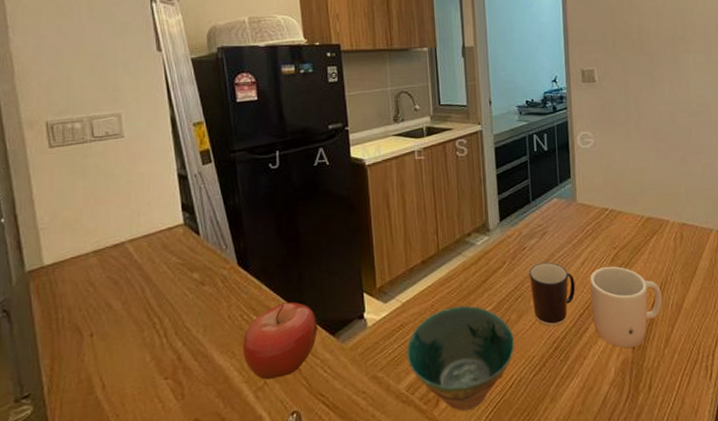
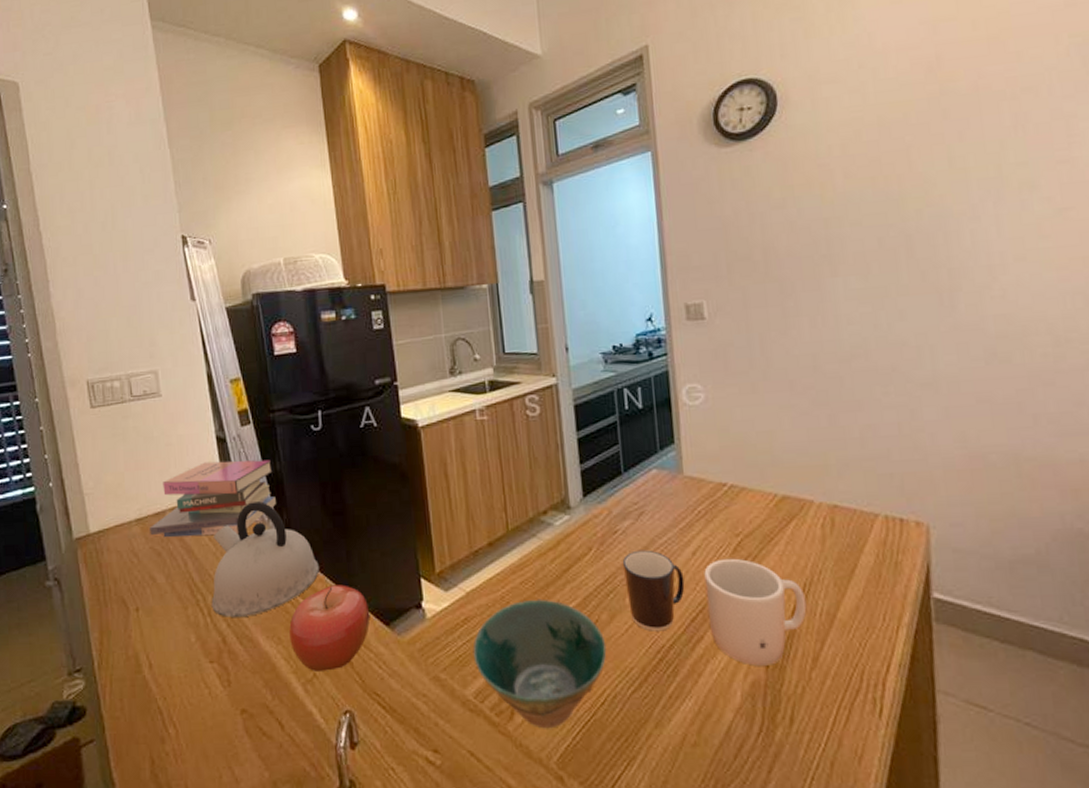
books: none [107,194,234,266] -> present [149,459,276,537]
kettle: none [167,231,273,337] -> present [211,501,319,617]

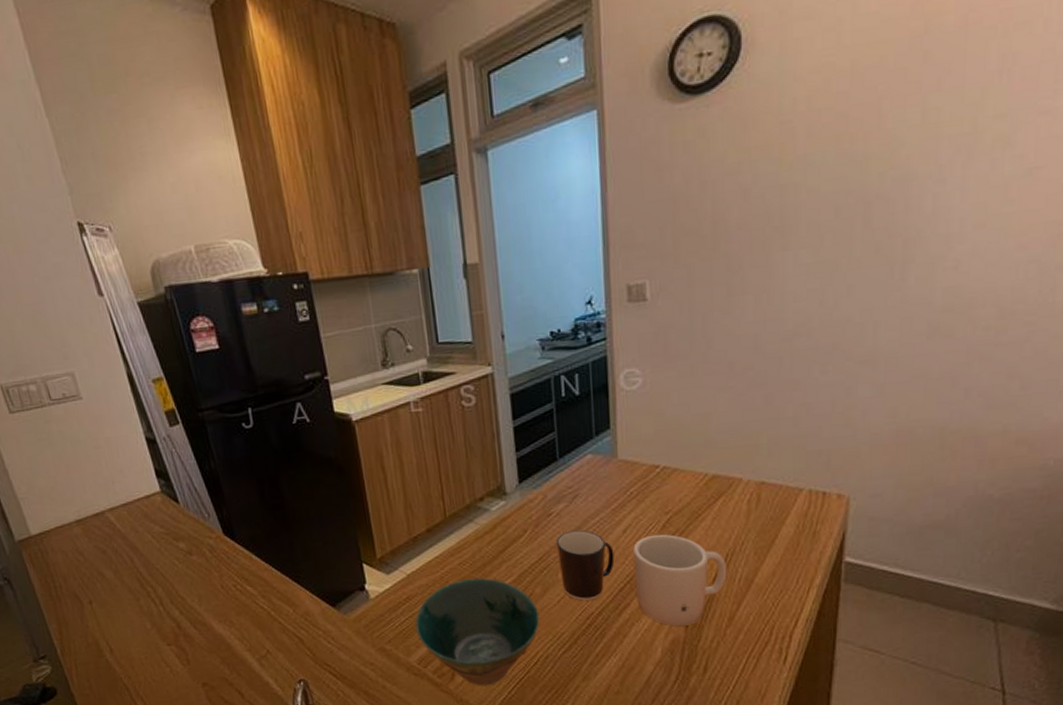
books: present [149,459,276,537] -> none [90,458,215,536]
kettle: present [211,501,319,617] -> none [155,499,264,606]
fruit: present [289,584,370,671] -> none [239,572,317,649]

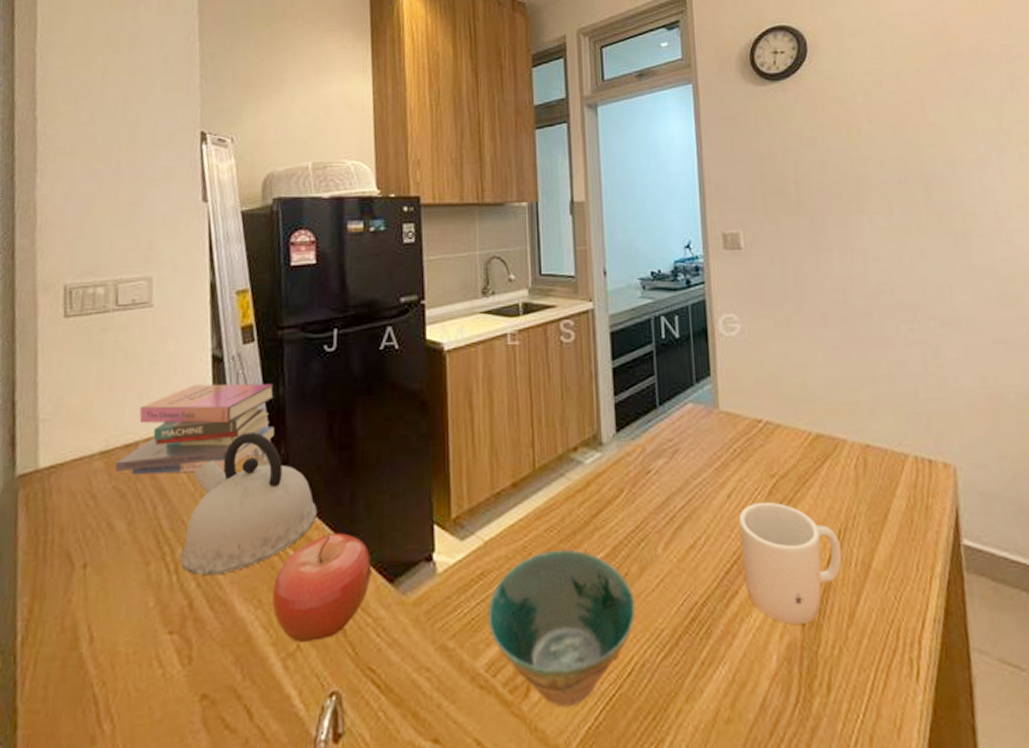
books: none [90,458,215,536] -> present [115,383,274,474]
kettle: none [155,499,264,606] -> present [180,432,317,575]
fruit: none [239,572,317,649] -> present [272,533,372,642]
mug: present [556,529,615,601] -> none [655,492,719,586]

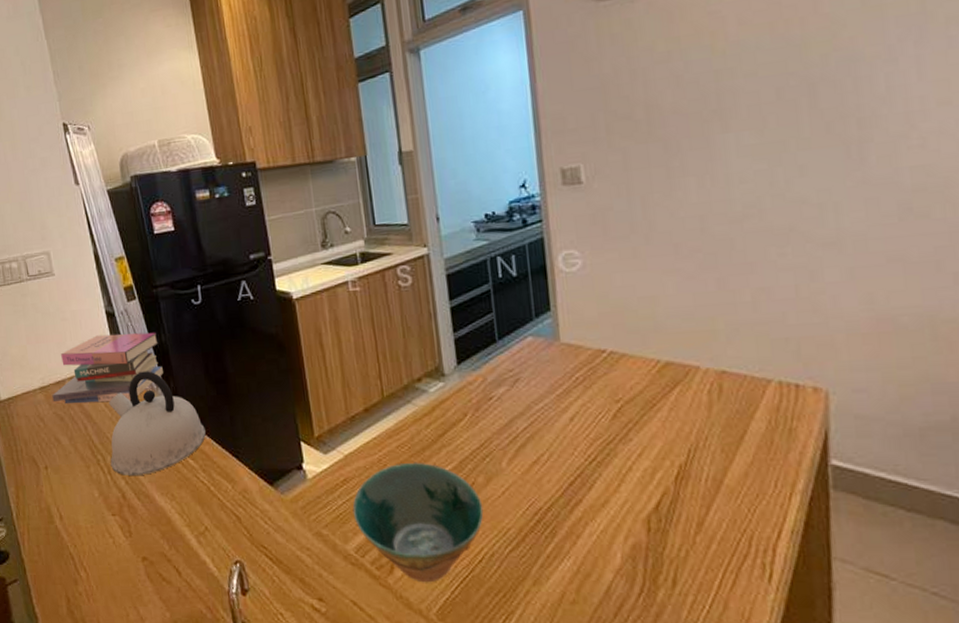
fruit: present [272,533,372,642] -> none [181,447,255,525]
mug: present [739,501,842,624] -> none [582,424,692,529]

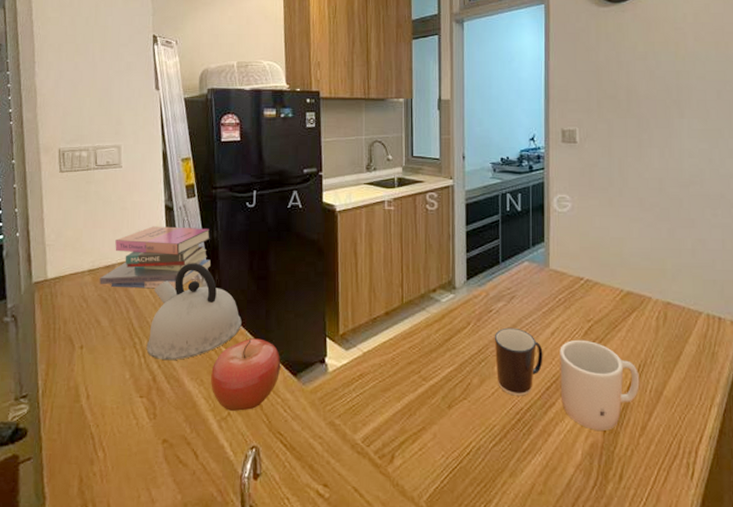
fruit: none [181,447,255,525] -> present [211,338,281,411]
bowl: present [352,462,484,583] -> none [364,362,475,472]
mug: none [498,415,563,494] -> present [494,327,543,396]
mug: none [582,424,692,529] -> present [560,339,640,431]

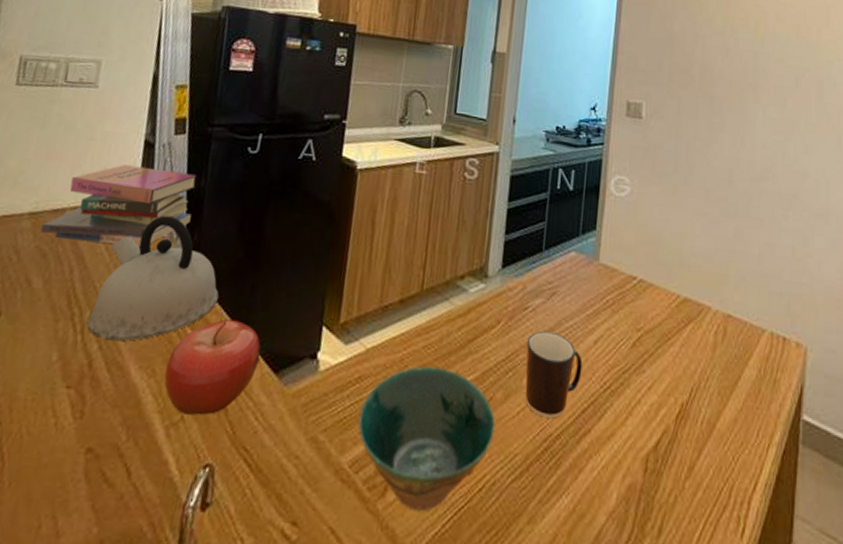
bowl: none [364,362,475,472] -> present [358,366,496,512]
mug: present [560,339,640,431] -> none [597,351,691,469]

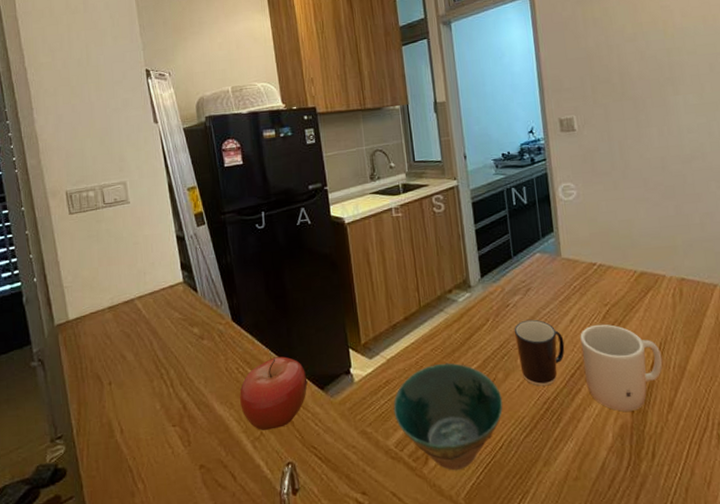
books: present [40,164,197,248] -> none [120,254,227,321]
kettle: present [86,215,219,341] -> none [173,289,264,387]
mug: none [597,351,691,469] -> present [580,324,663,412]

